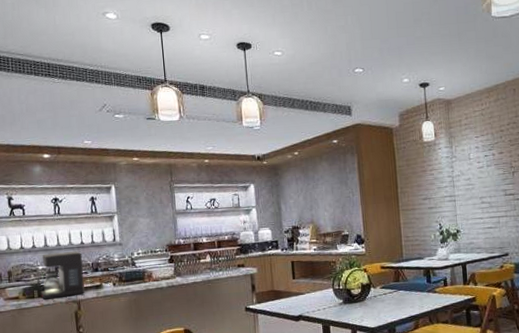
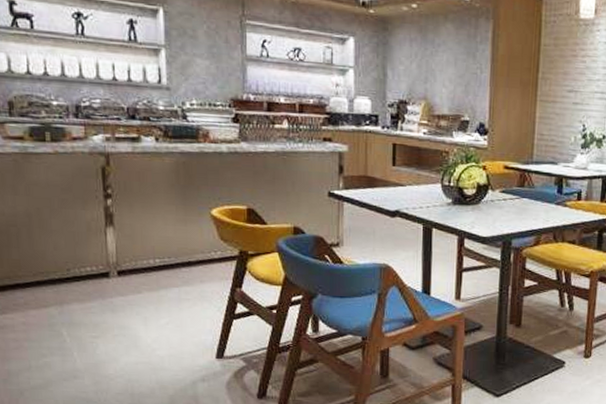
coffee maker: present [36,251,85,301] -> none [49,85,116,147]

